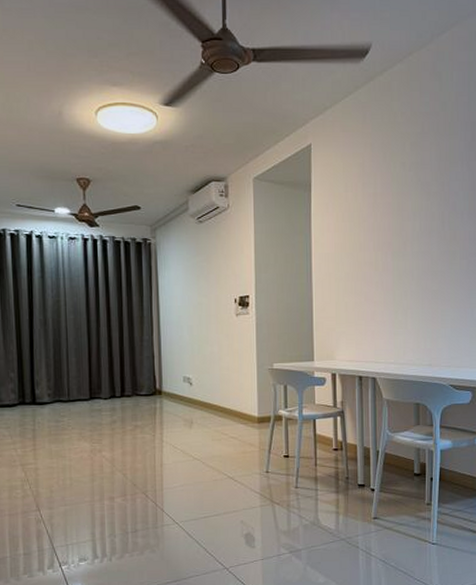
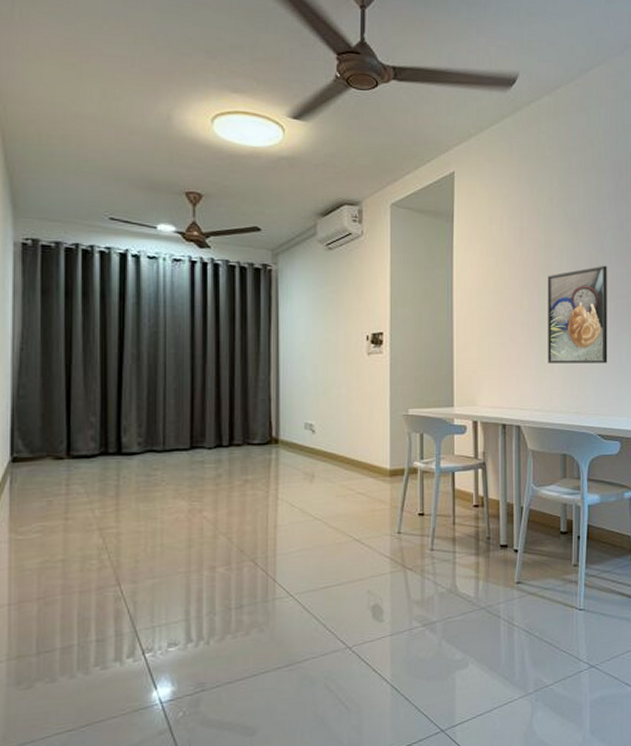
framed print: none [401,224,460,320] -> present [547,265,608,363]

